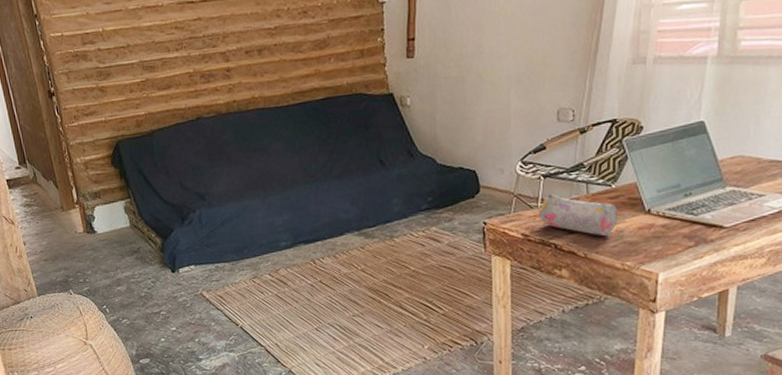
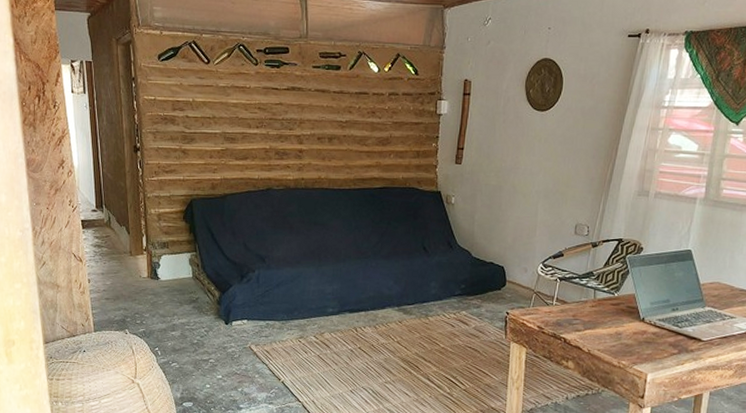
pencil case: present [539,194,619,236] -> none [553,295,619,336]

